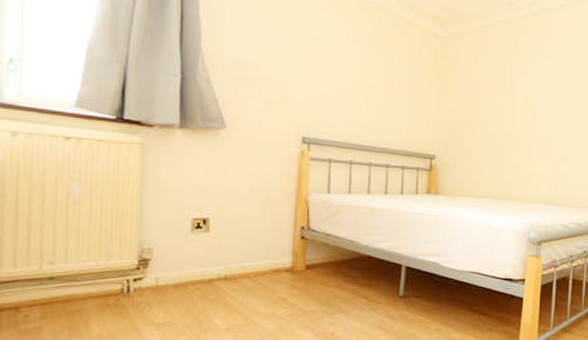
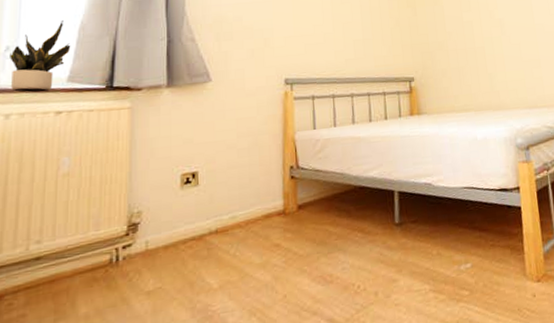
potted plant: none [14,38,79,114] -> present [10,20,71,93]

